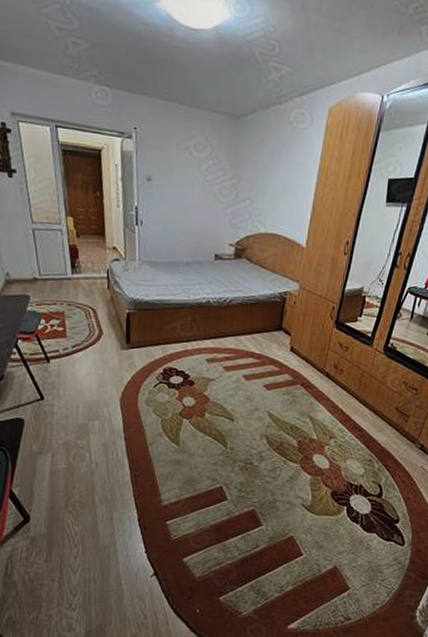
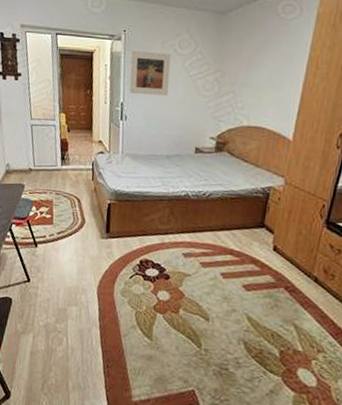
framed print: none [143,150,187,201] -> present [129,50,171,96]

